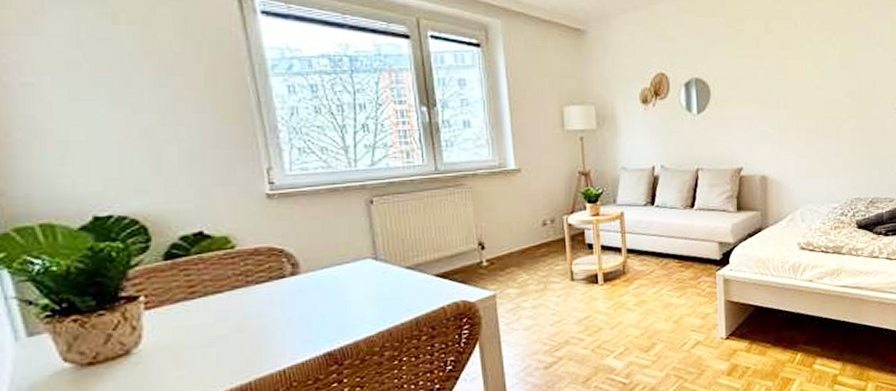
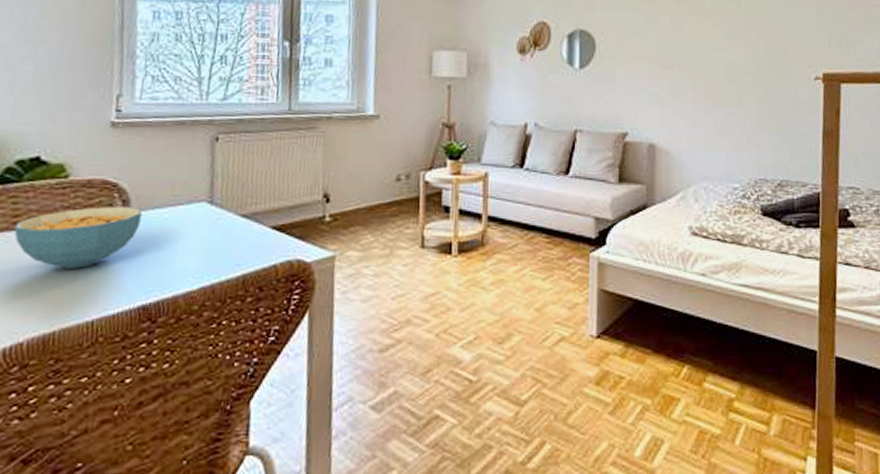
cereal bowl: none [191,268,312,328] -> present [13,206,142,268]

